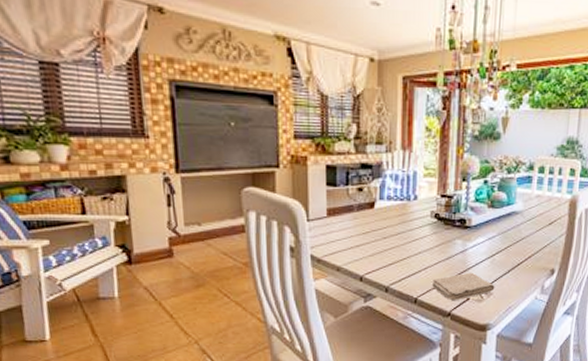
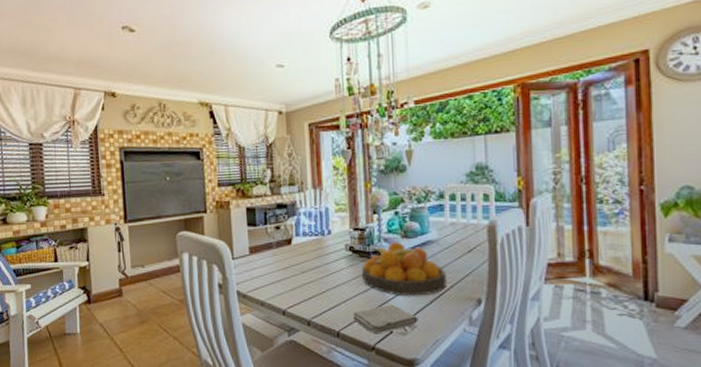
fruit bowl: none [445,211,526,265] -> present [362,242,446,296]

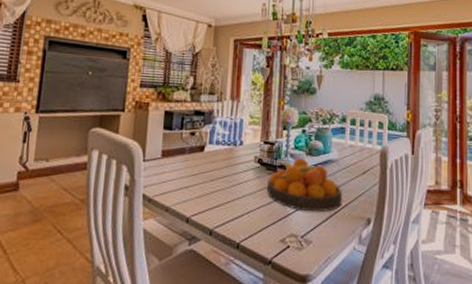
washcloth: present [353,304,418,333] -> none [254,218,314,247]

